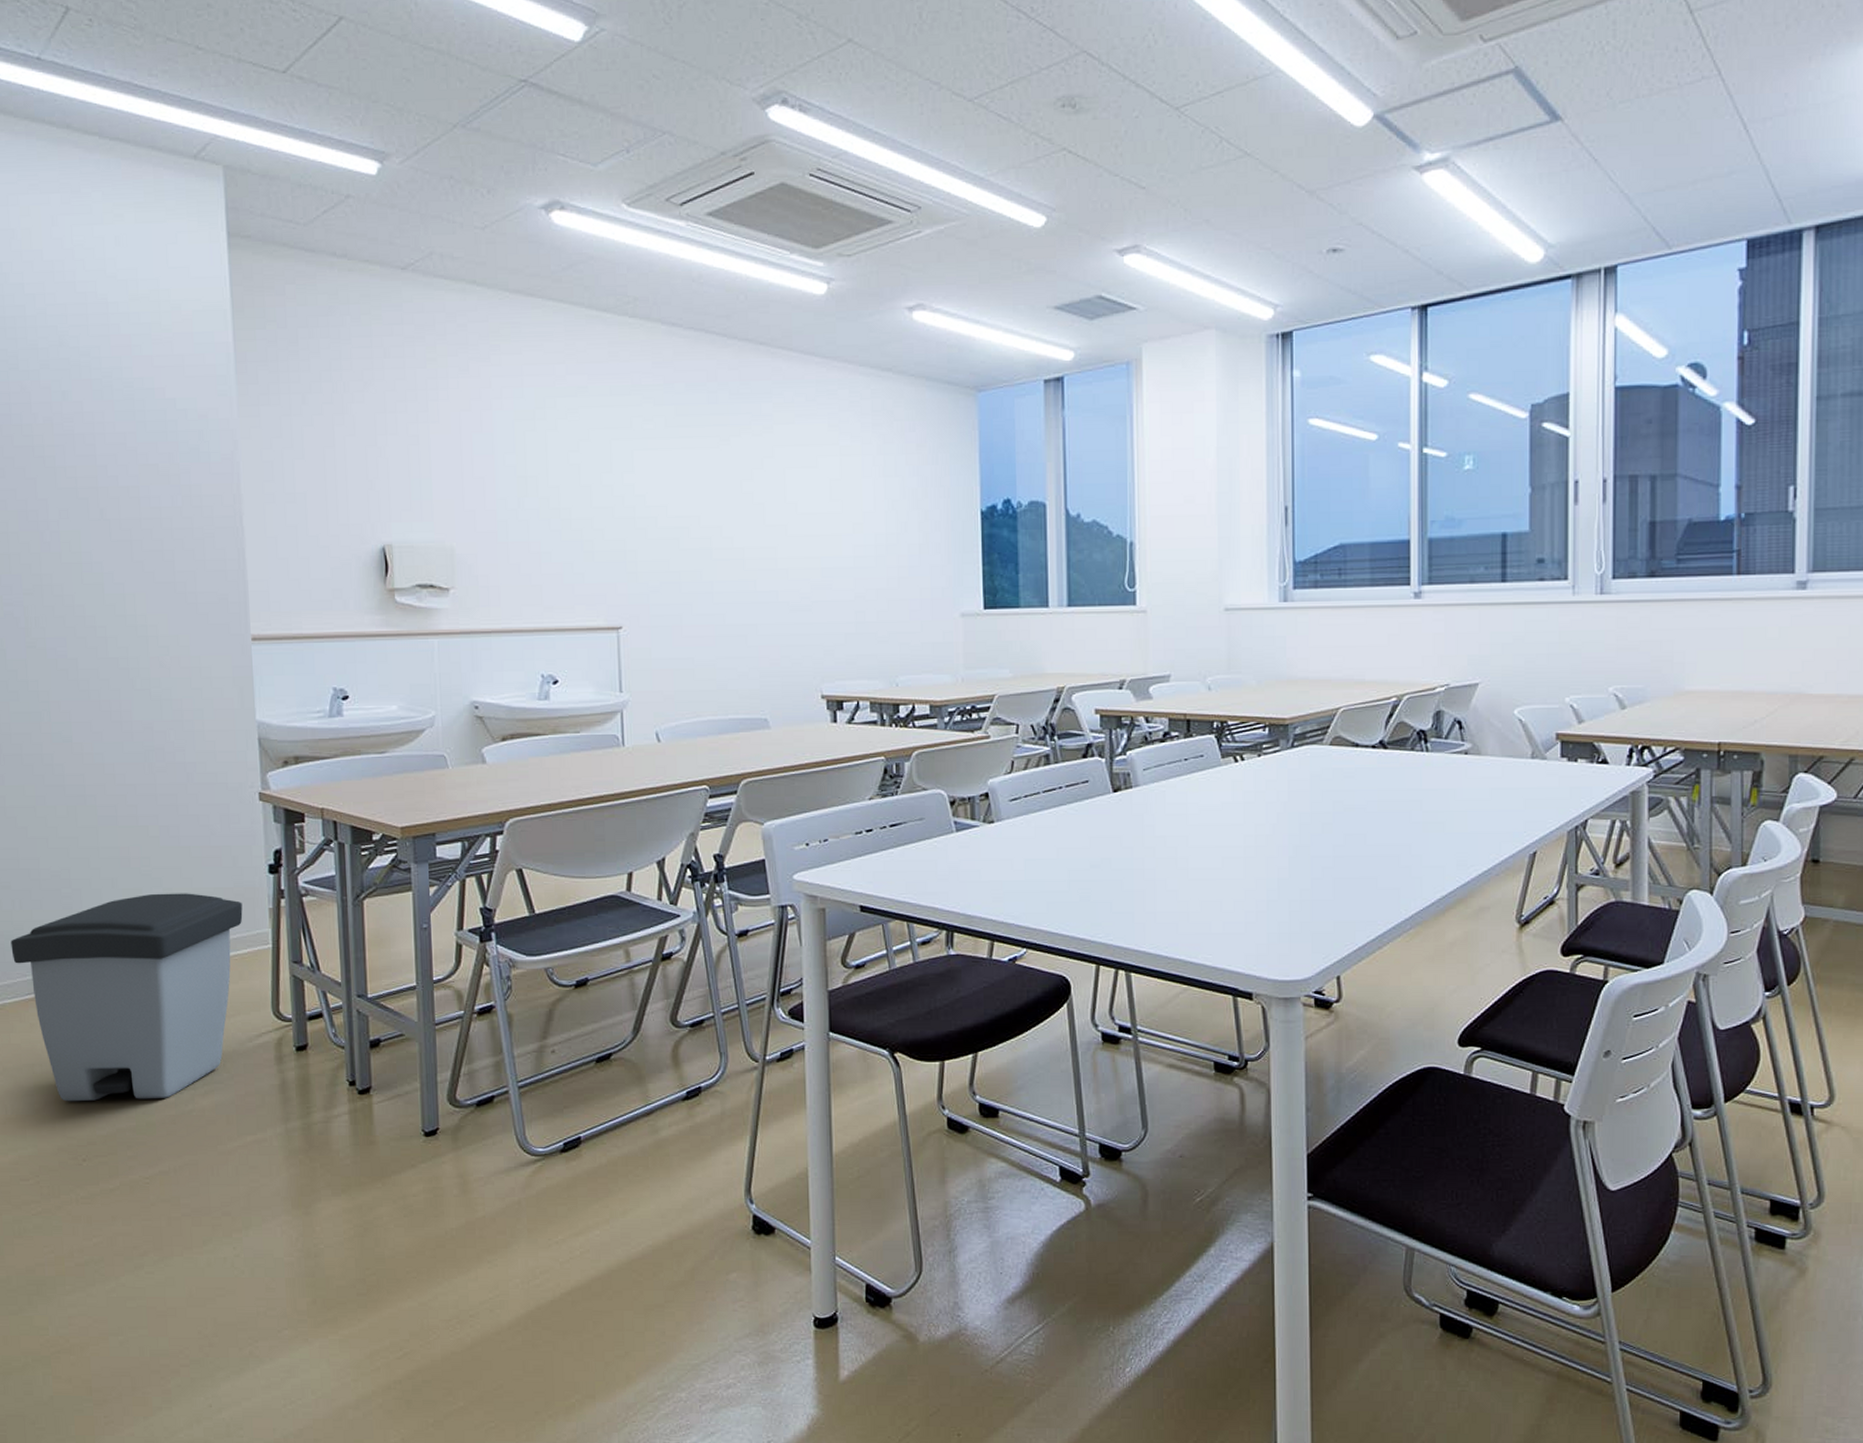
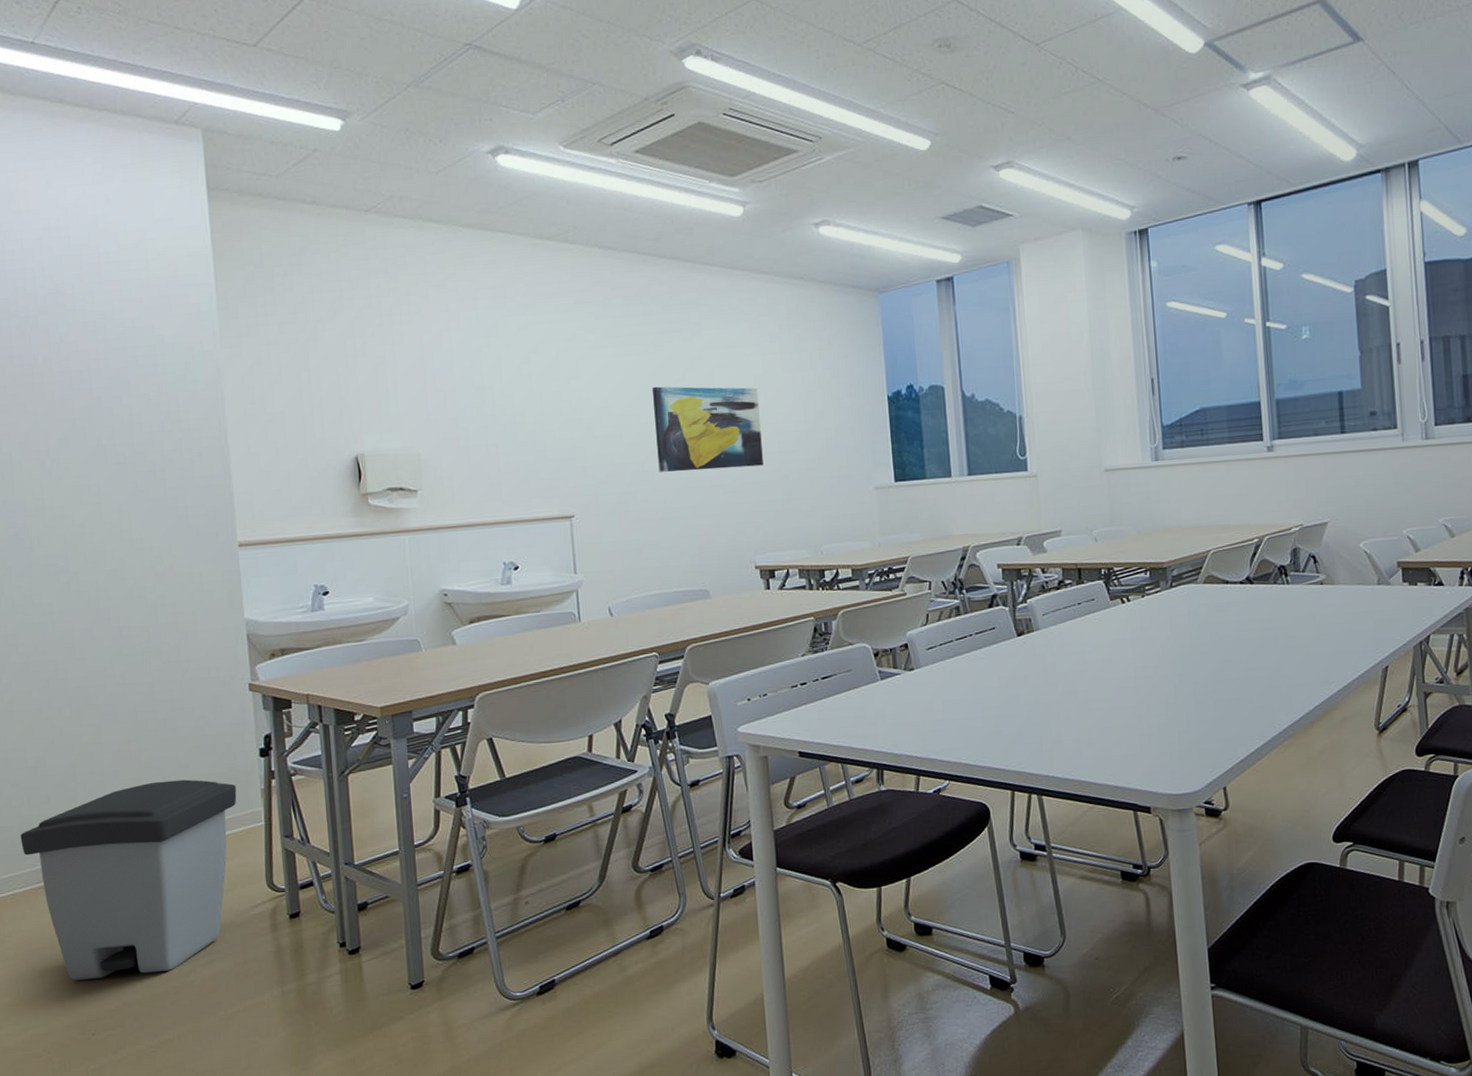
wall art: none [715,486,836,584] -> present [652,386,763,472]

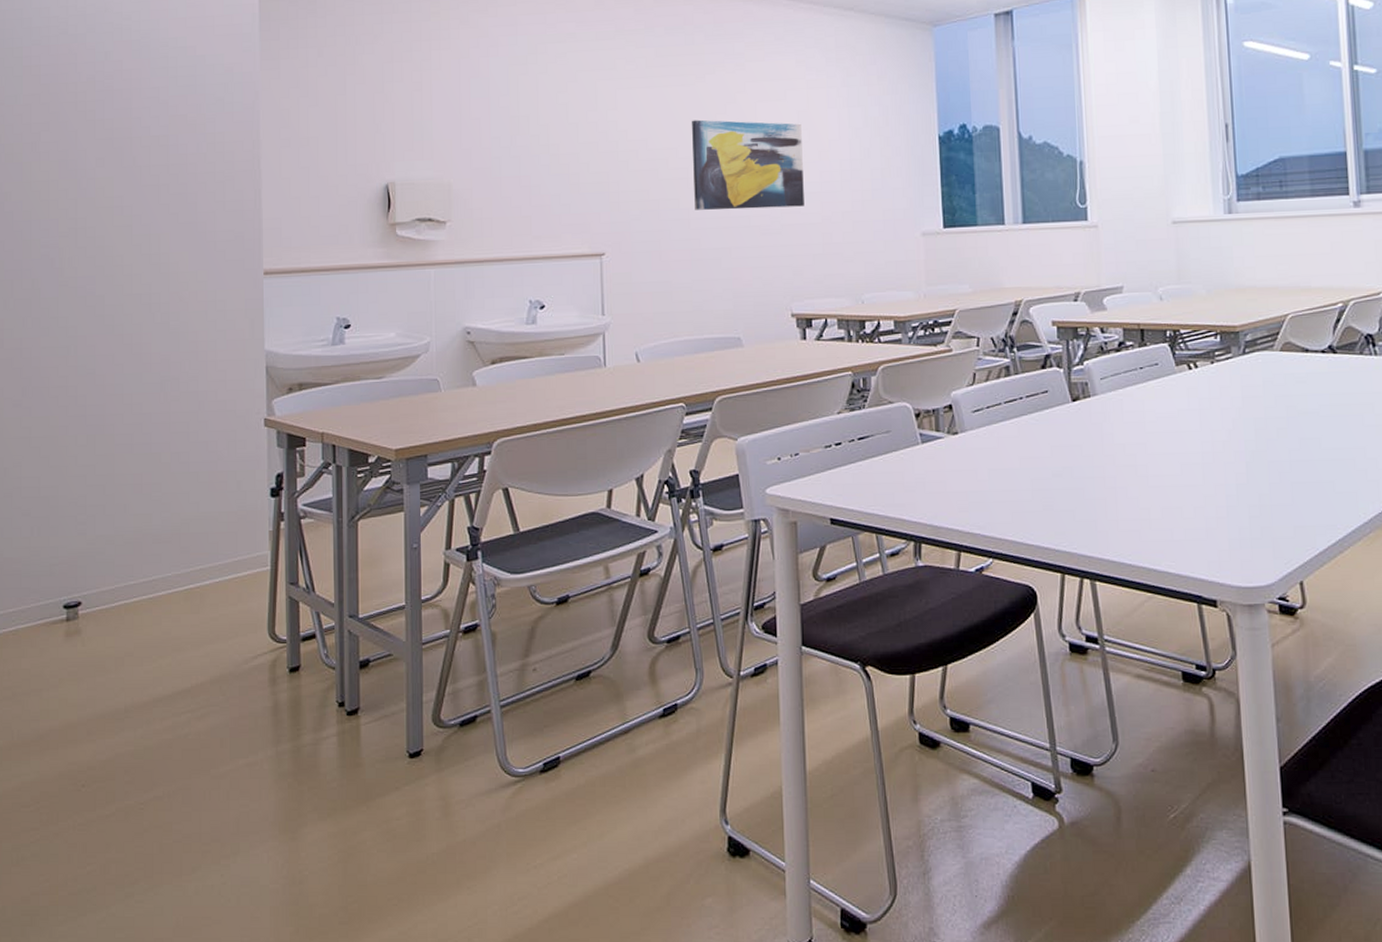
trash can: present [20,779,237,981] -> none [27,517,244,727]

